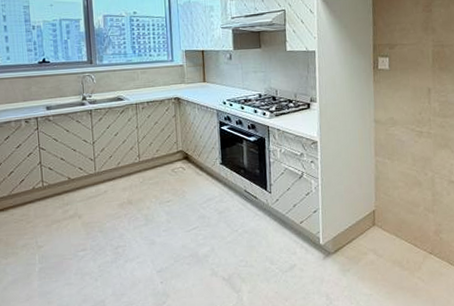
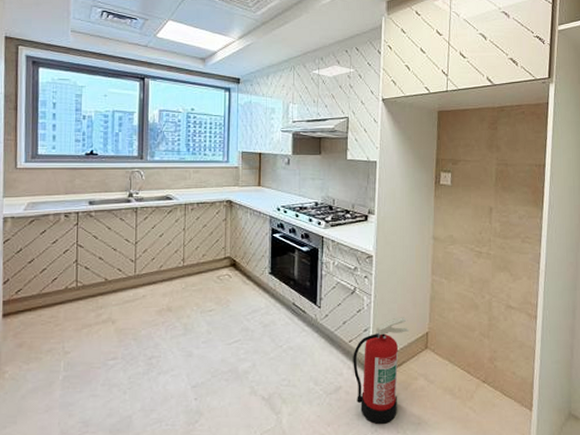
fire extinguisher: none [304,197,357,297] -> present [353,317,409,424]

